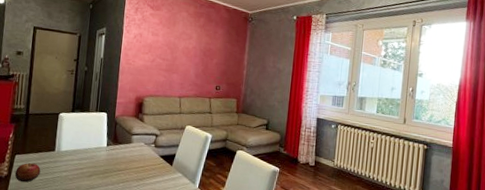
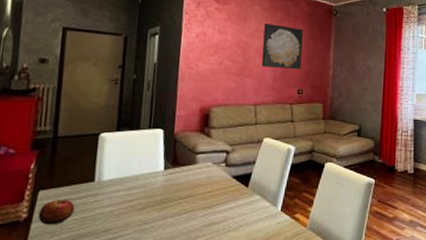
wall art: none [186,27,223,68] -> present [261,23,303,69]

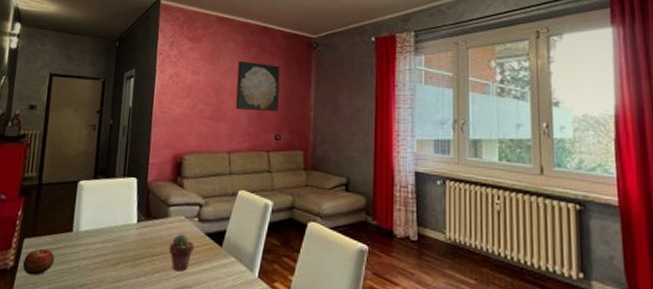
potted succulent: none [196,178,222,211] -> present [168,234,194,272]

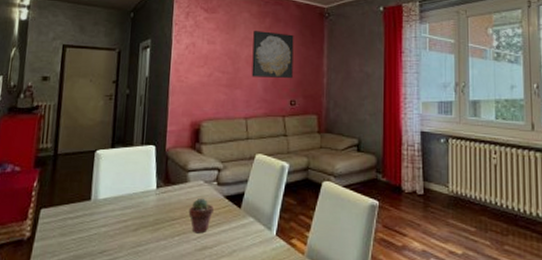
apple: present [22,249,55,276] -> none [39,219,73,245]

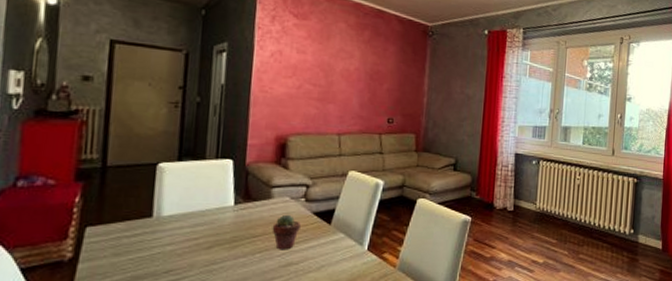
wall art: present [251,30,294,78] -> none [346,42,395,95]

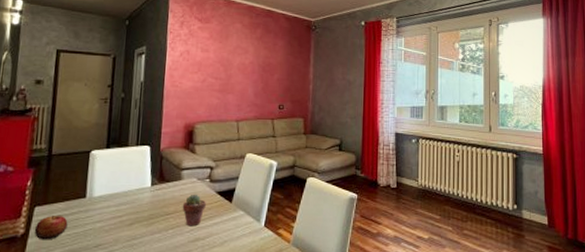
apple: none [85,237,130,266] -> present [34,216,68,240]

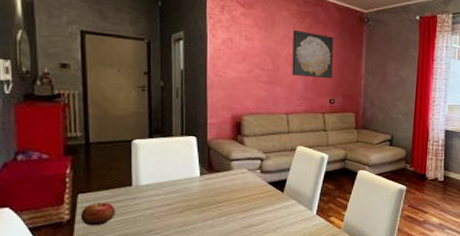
potted succulent: present [182,194,206,227] -> none [233,184,258,214]
wall art: none [243,39,283,84] -> present [292,29,334,78]

